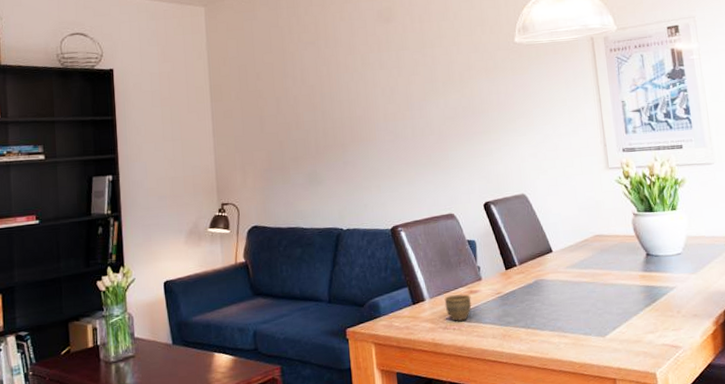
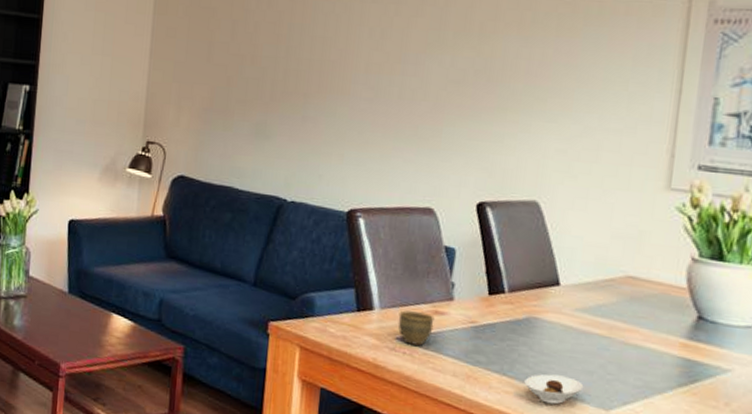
saucer: none [544,318,585,342] -> present [524,374,584,405]

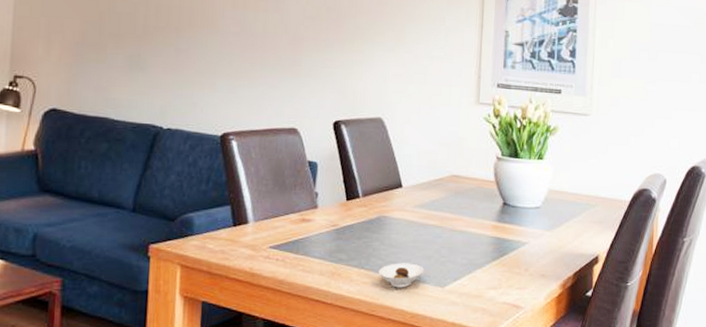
cup: present [398,310,435,346] -> none [270,220,302,251]

